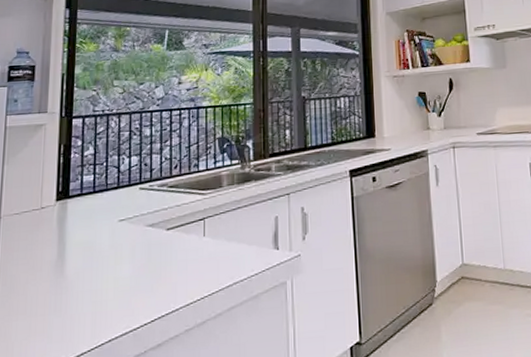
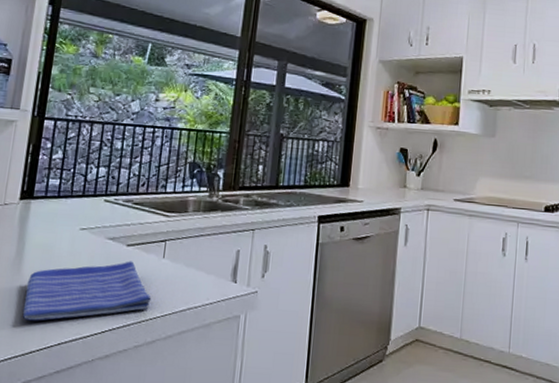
dish towel: none [70,244,197,322] -> present [22,261,152,321]

